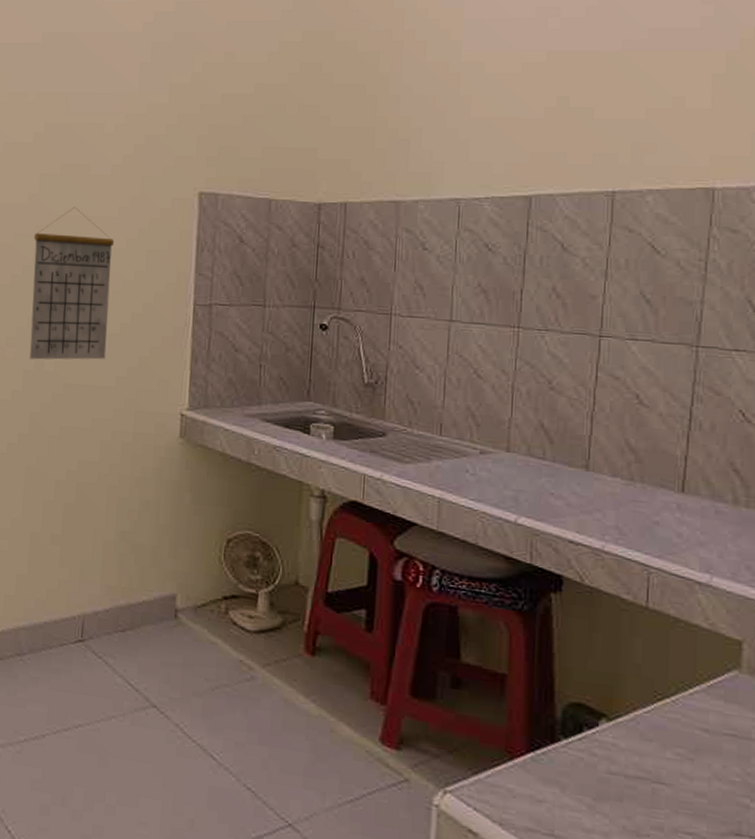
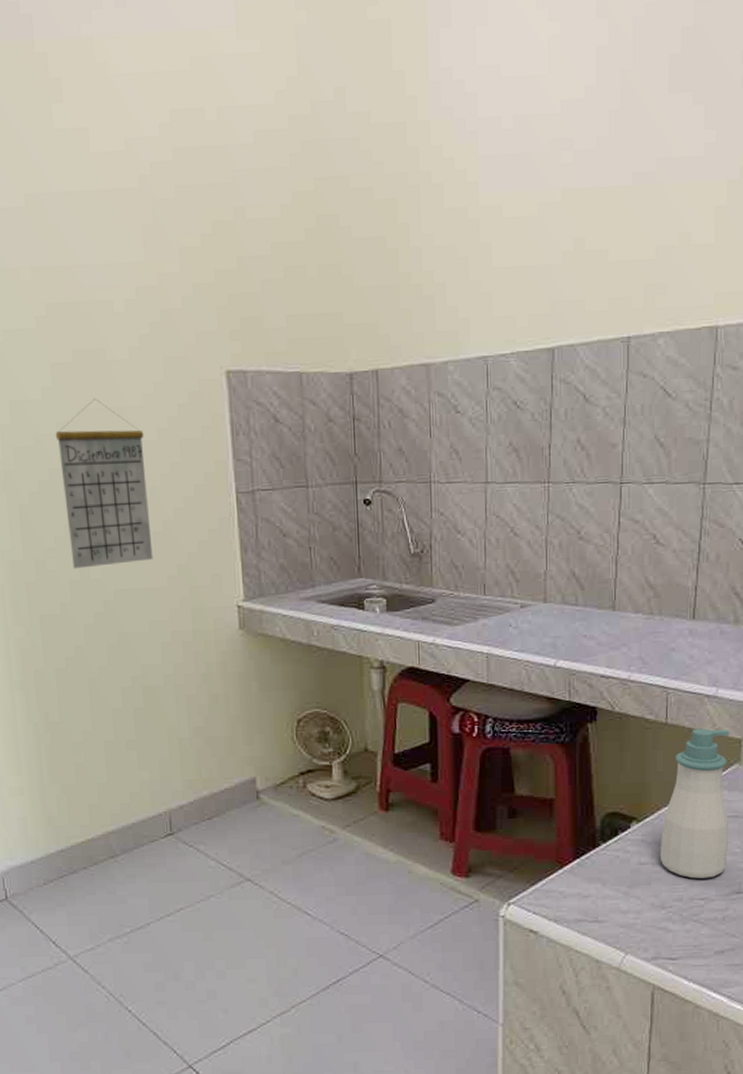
soap bottle: none [635,619,727,809] -> present [660,728,730,879]

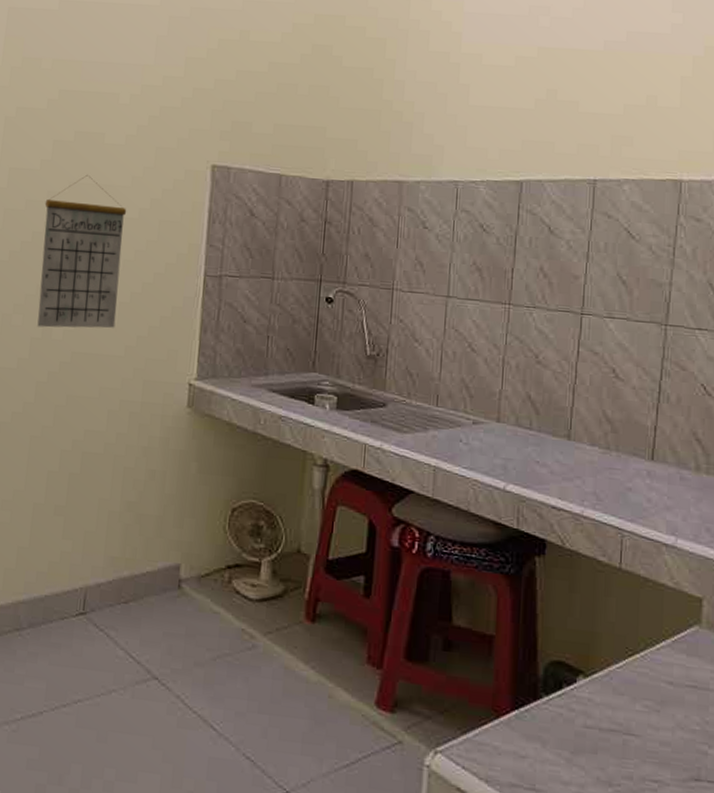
soap bottle: present [660,728,730,879] -> none [608,579,690,757]

